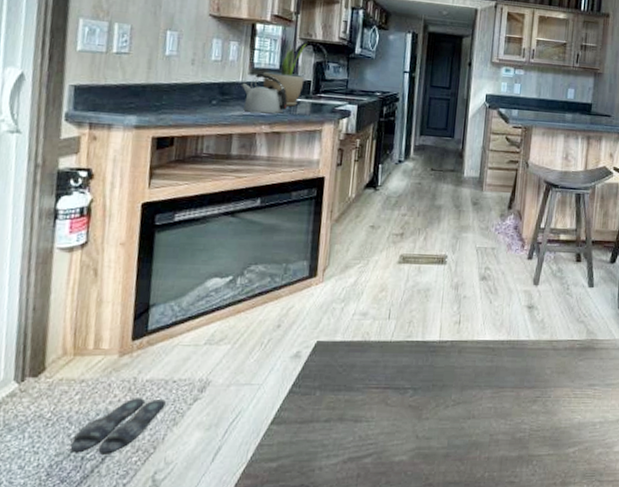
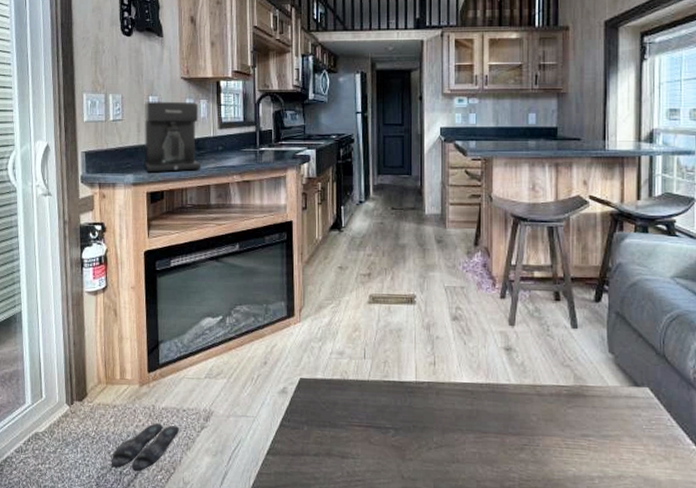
coffee maker: none [151,36,227,117] -> present [144,101,201,173]
kettle: present [241,73,288,114] -> none [212,127,254,165]
potted plant: present [262,43,307,107] -> none [230,95,266,156]

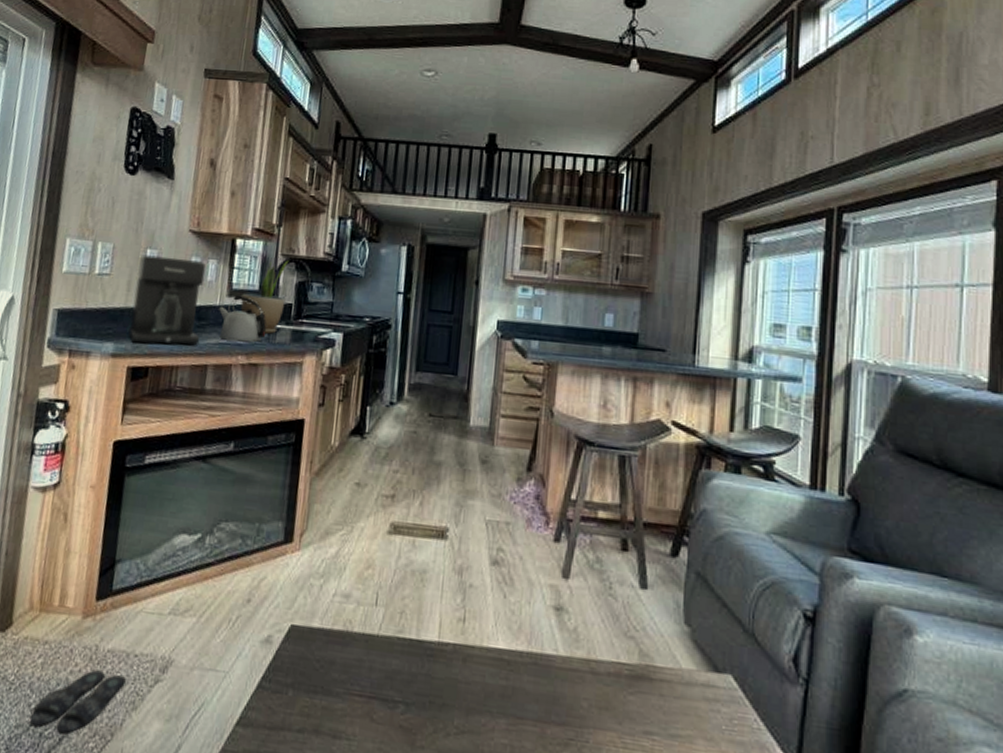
kettle: none [212,127,254,165] -> present [218,295,267,343]
potted plant: none [230,95,266,156] -> present [240,260,290,334]

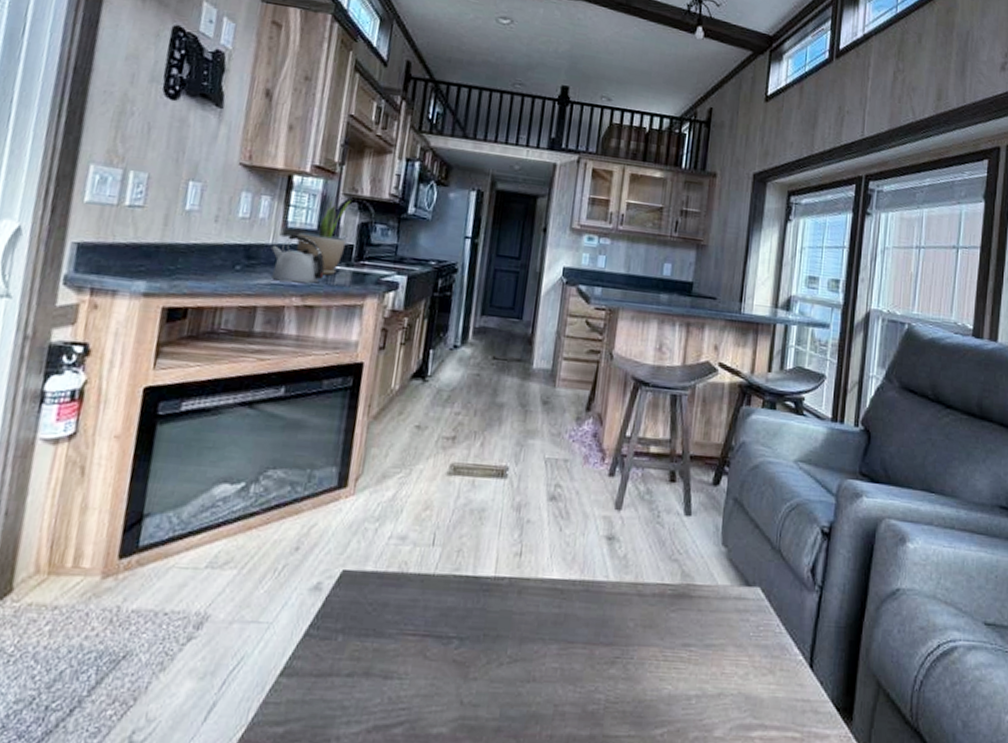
slippers: present [30,669,126,734] -> none [33,632,153,704]
coffee maker: present [128,255,206,346] -> none [164,187,258,286]

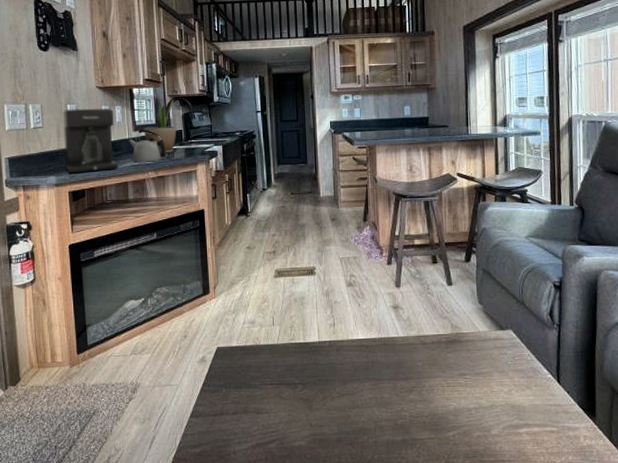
coffee maker: none [164,187,258,286] -> present [62,108,119,174]

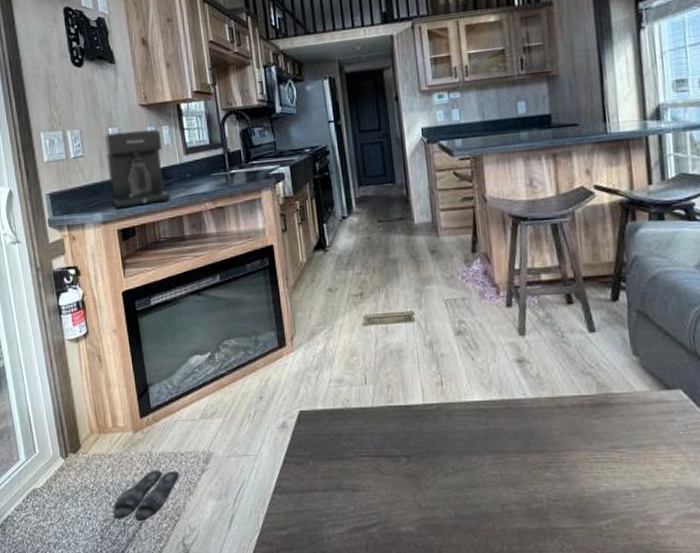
slippers: none [47,399,109,444] -> present [113,470,179,521]
kettle: present [128,129,167,164] -> none [179,151,225,193]
potted plant: present [144,99,177,154] -> none [196,113,235,180]

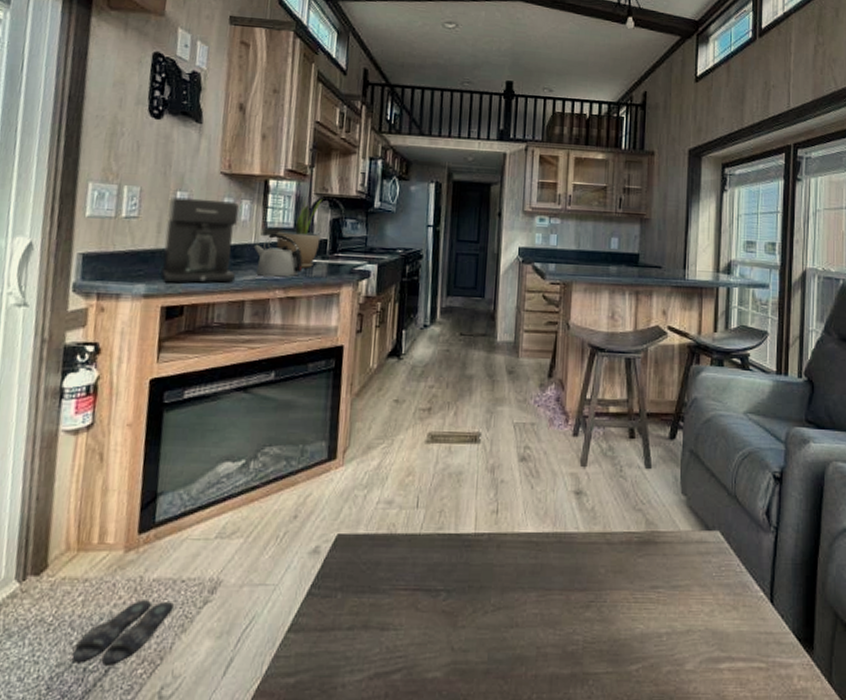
kettle: none [179,151,225,193] -> present [253,233,303,278]
potted plant: none [196,113,235,180] -> present [276,199,323,268]

